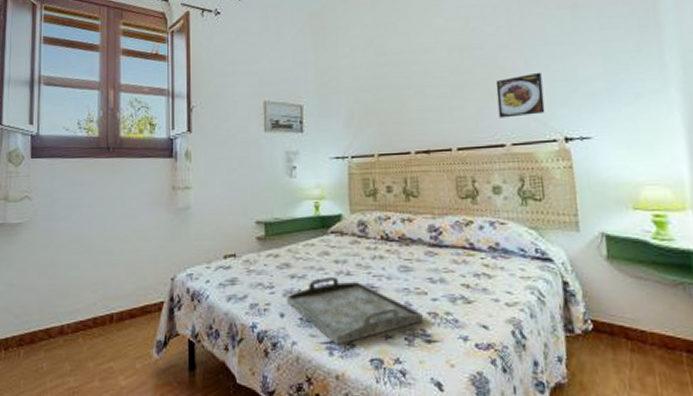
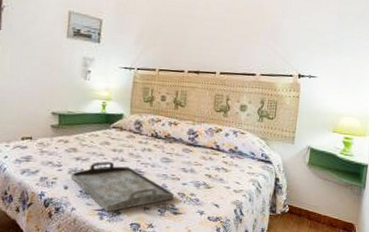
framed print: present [495,72,545,118] -> none [255,20,292,54]

